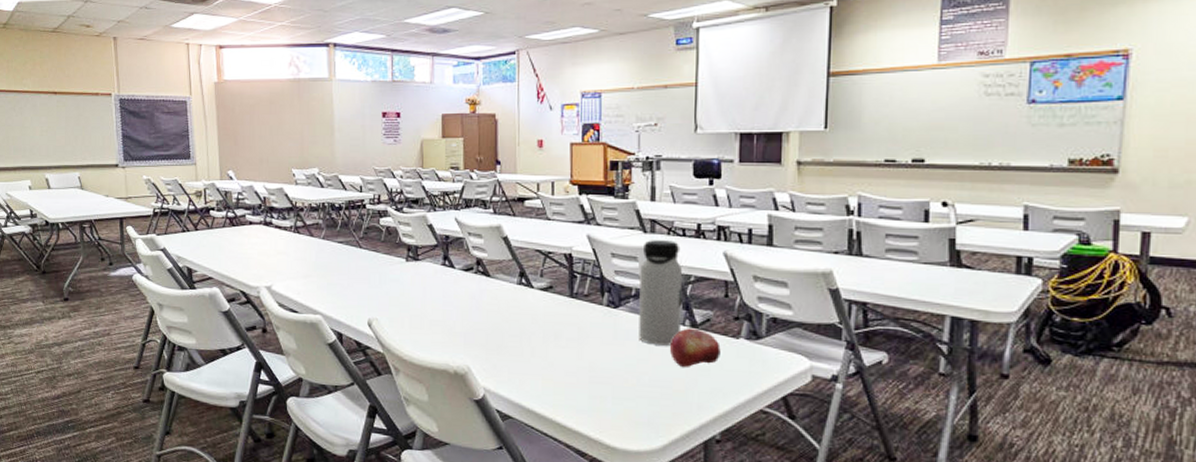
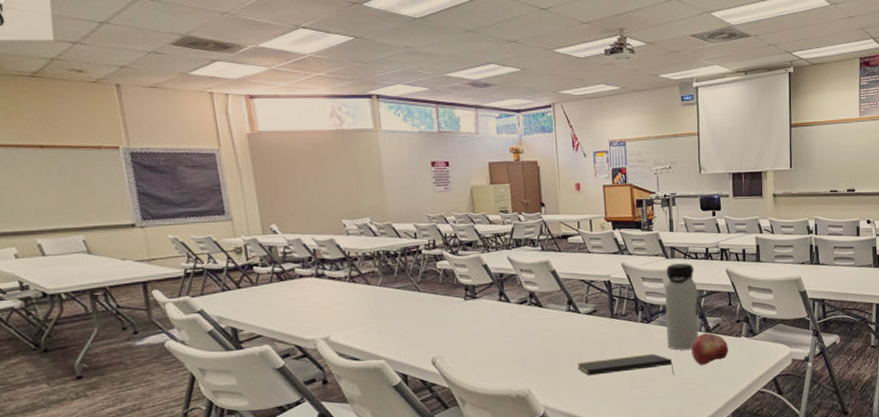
notepad: none [525,344,646,375] -> present [577,353,674,376]

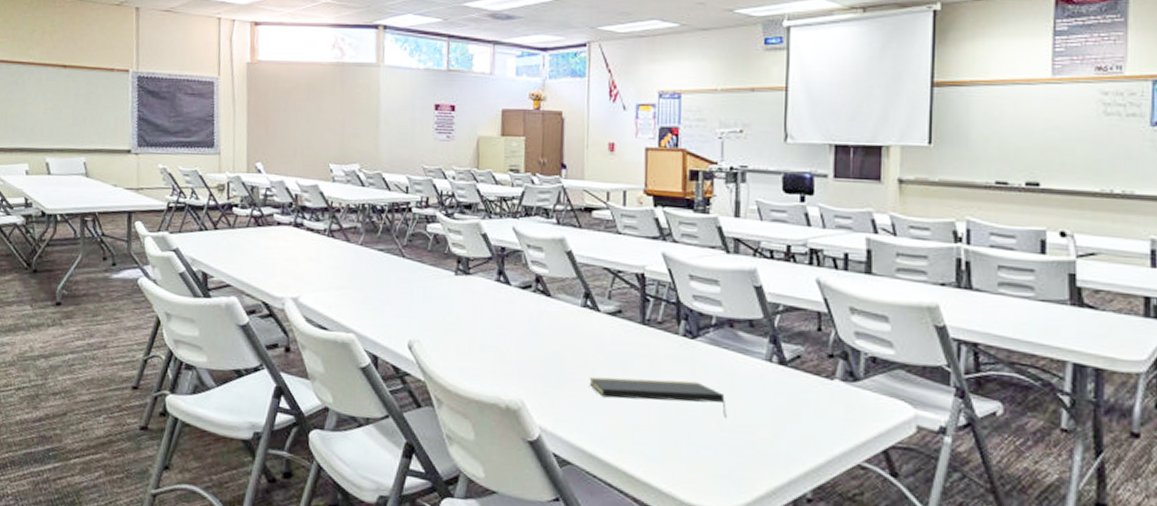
water bottle: present [665,263,698,350] -> none [719,261,771,385]
fruit: present [692,333,728,366] -> none [755,365,813,412]

